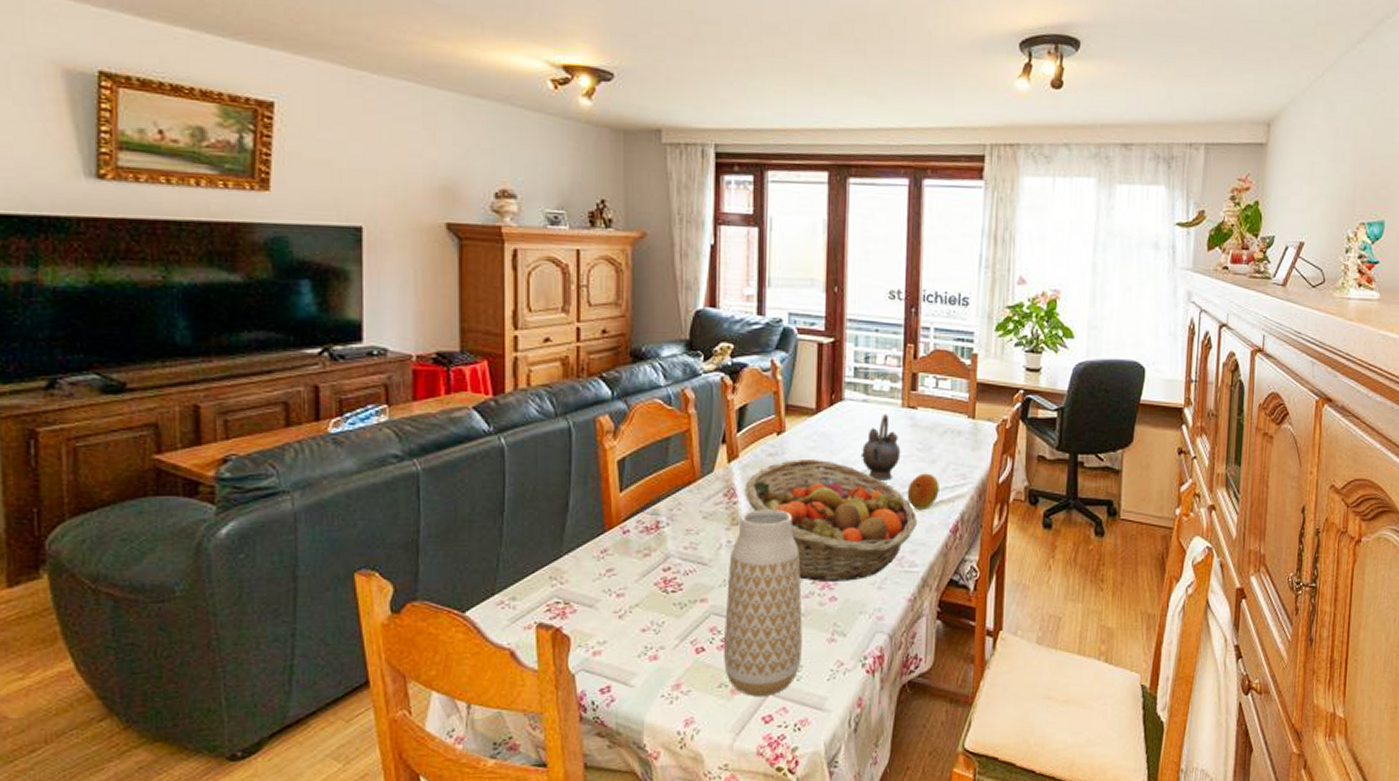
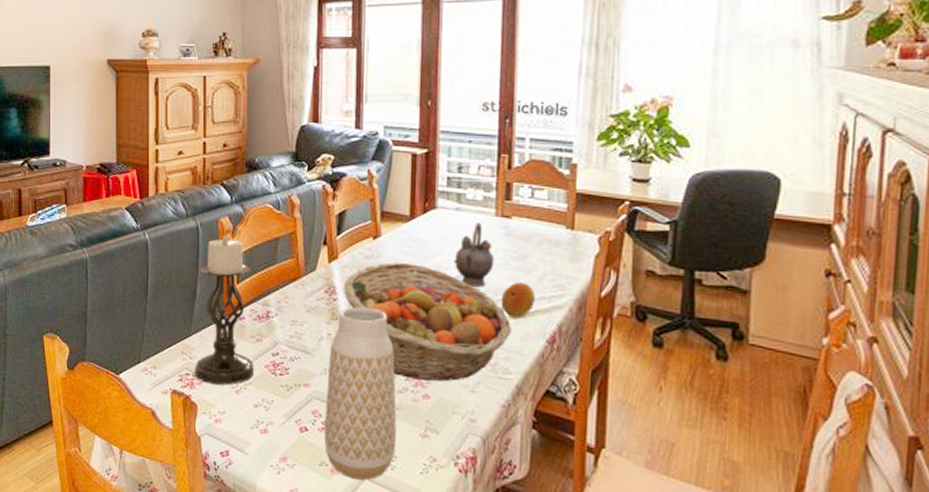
candle holder: none [567,437,642,611] -> present [195,235,255,385]

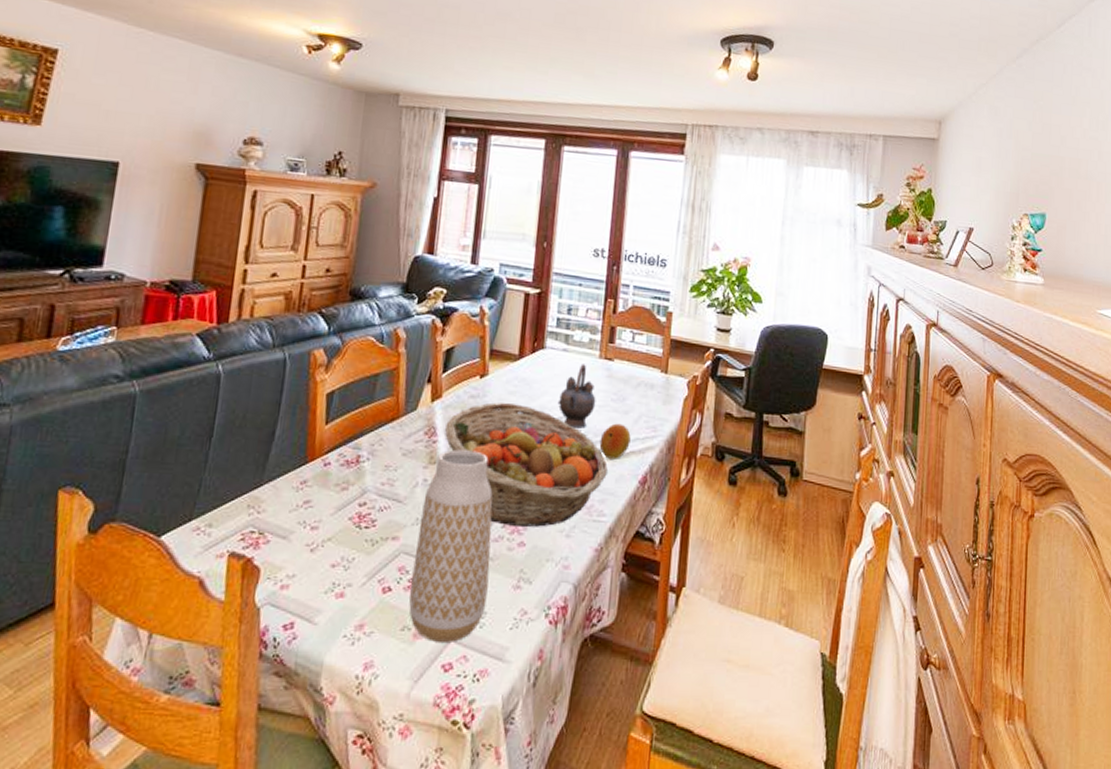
candle holder: present [195,235,255,385] -> none [261,370,344,543]

